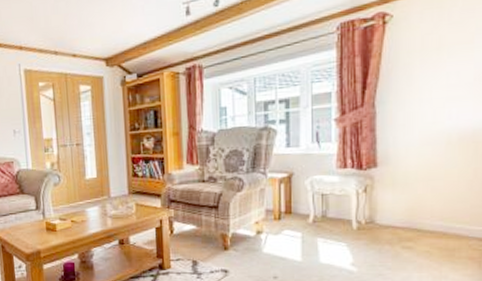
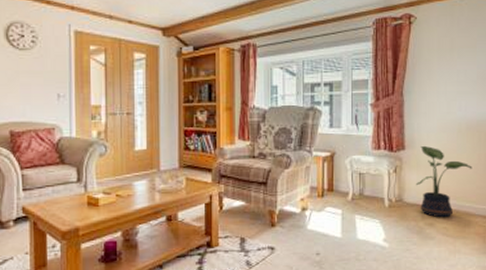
potted plant: none [390,161,466,241] -> present [415,145,472,218]

